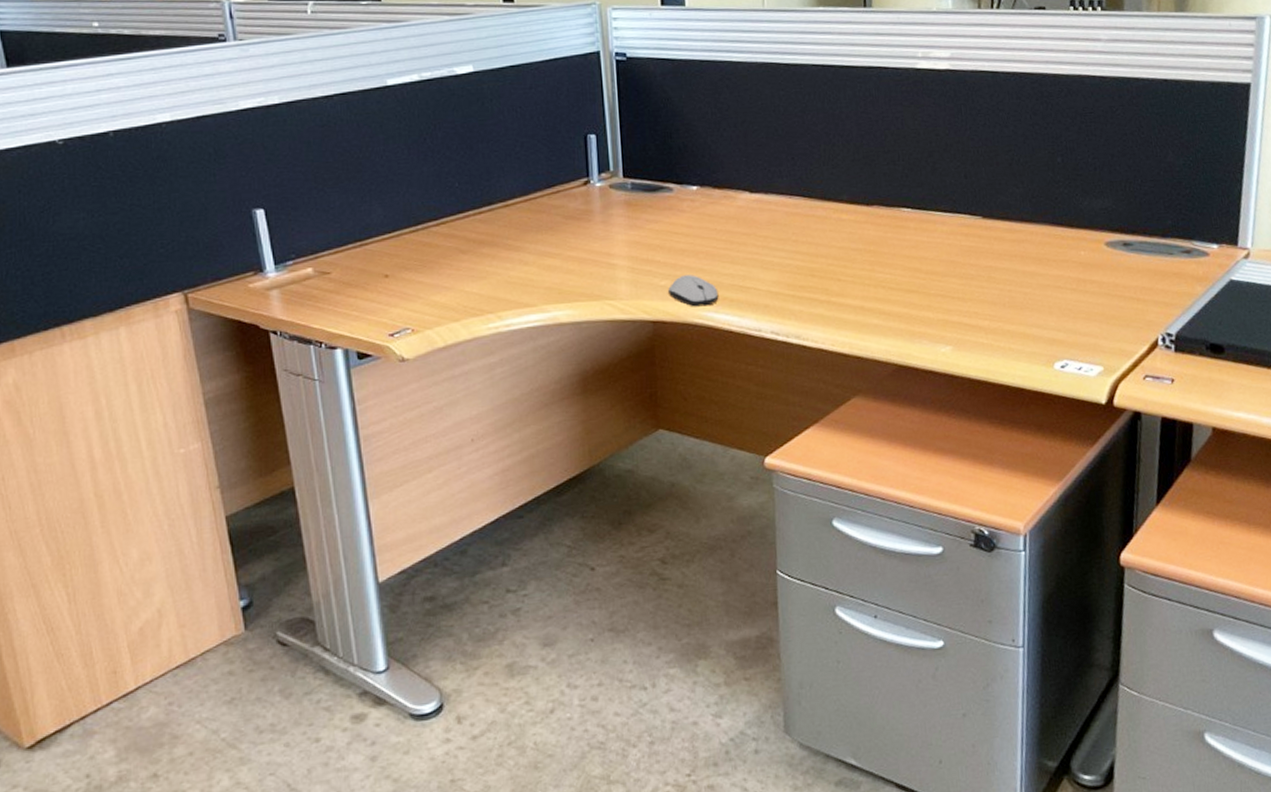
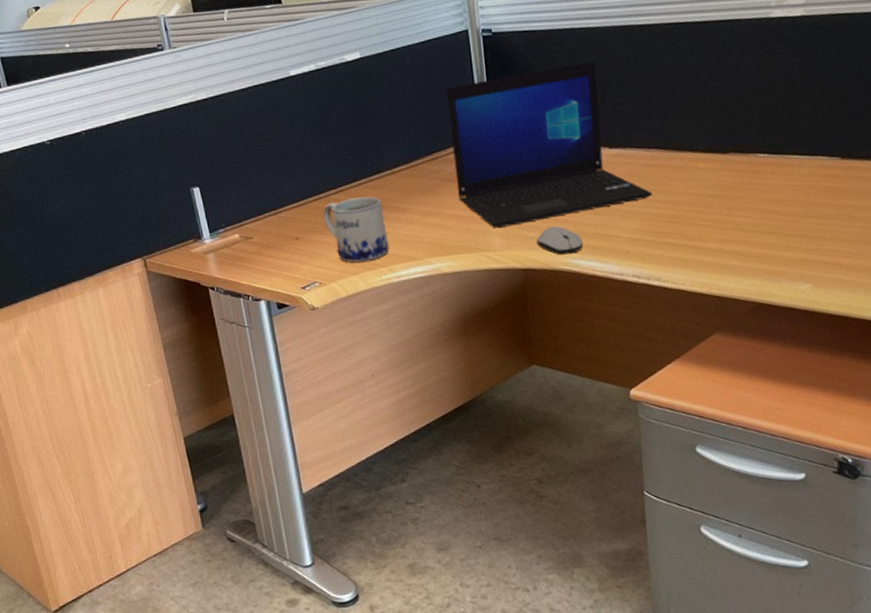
mug: none [419,231,499,307] -> present [323,196,389,263]
laptop: none [572,98,794,275] -> present [445,61,652,229]

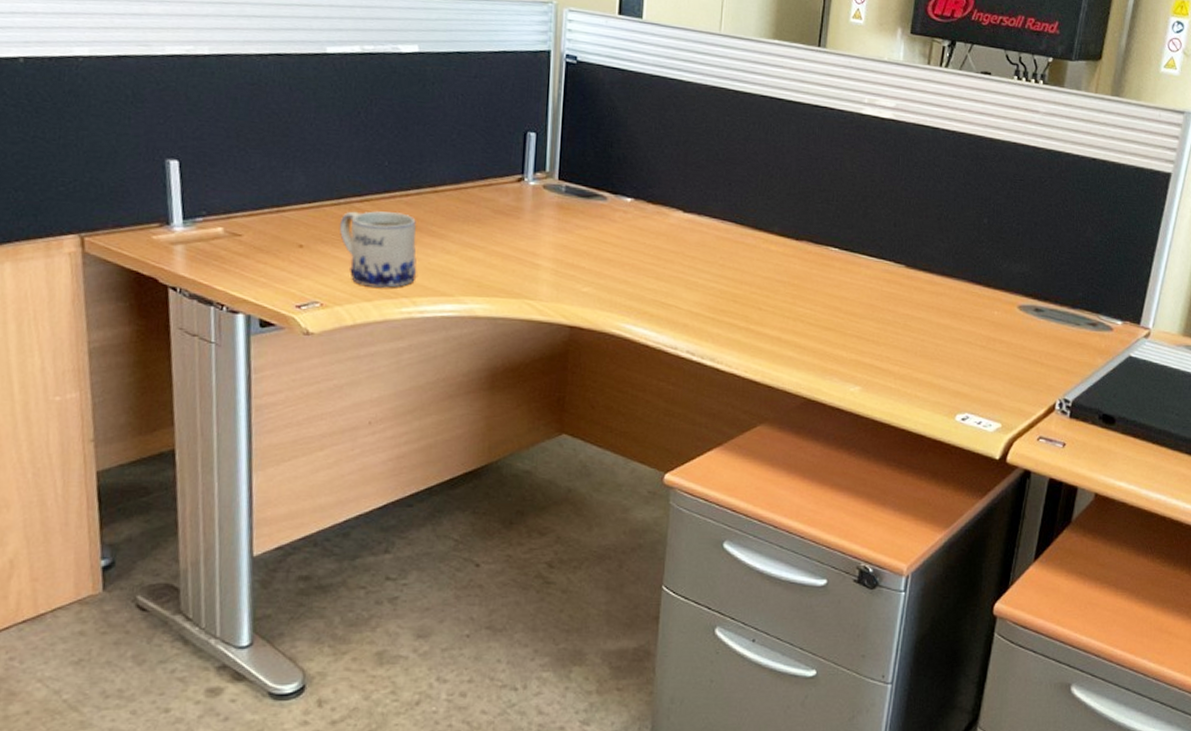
laptop: present [445,61,652,229] -> none [508,109,720,277]
computer mouse: present [536,226,583,255] -> none [589,284,640,318]

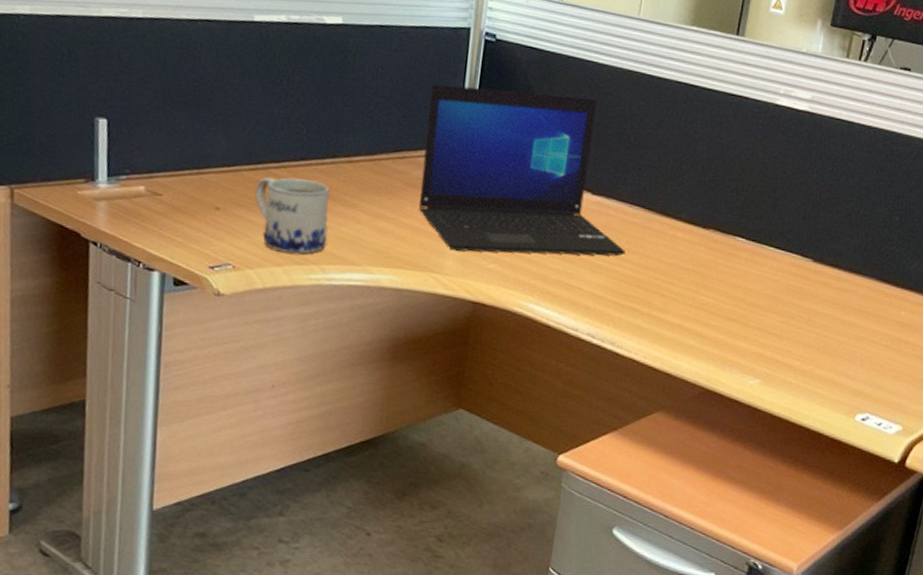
laptop: none [508,109,720,277] -> present [419,83,625,257]

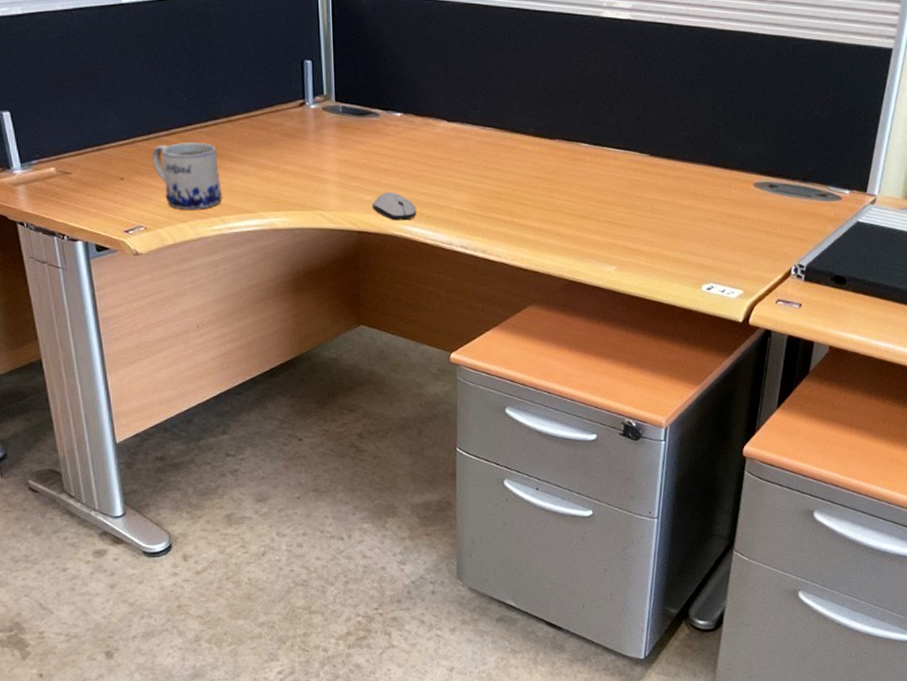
laptop: present [419,83,625,257] -> none [290,34,484,189]
computer mouse: none [494,262,543,297] -> present [372,192,417,221]

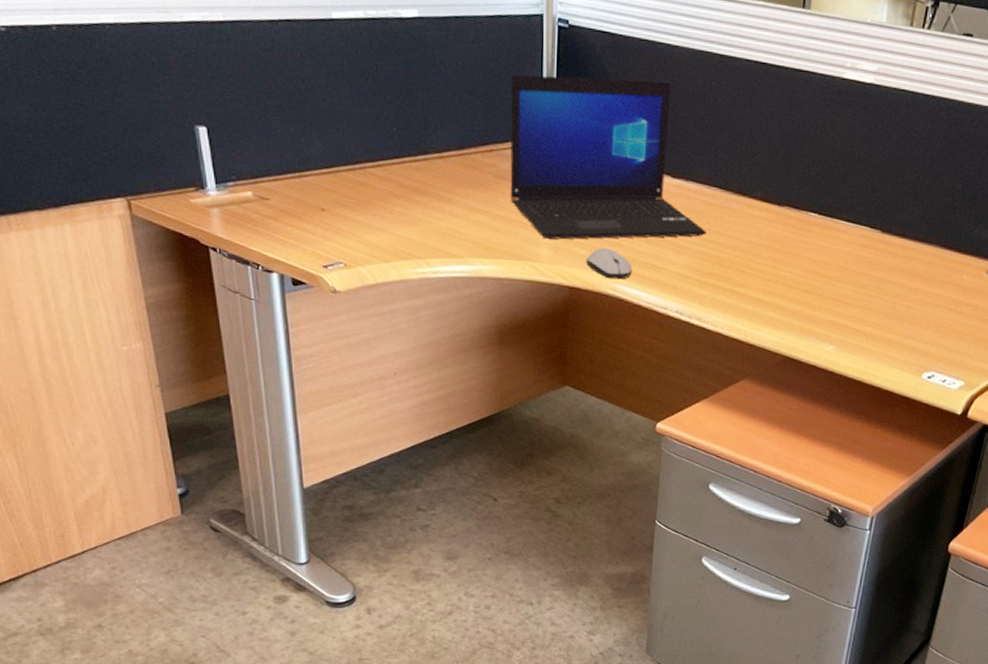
mug: present [152,142,223,210] -> none [356,176,429,250]
laptop: none [290,34,484,189] -> present [510,74,706,240]

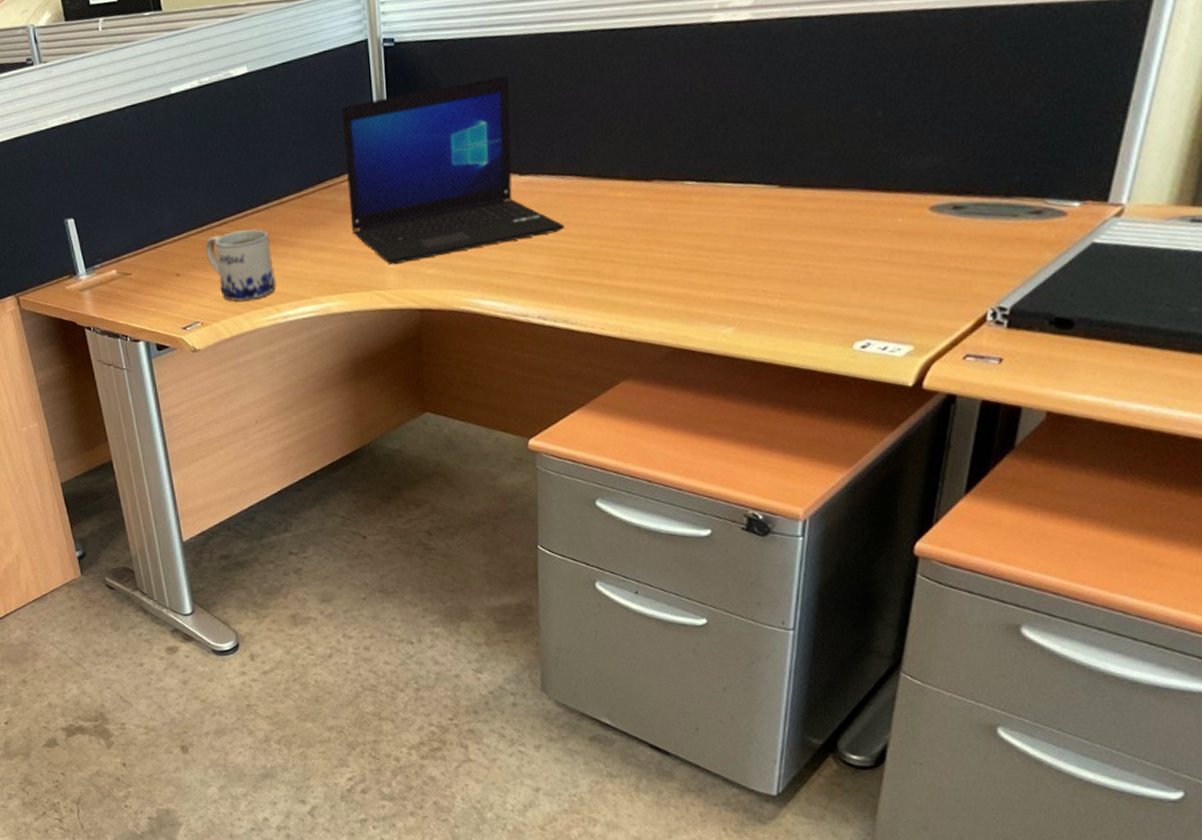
mug: none [356,176,429,250] -> present [205,229,276,302]
computer mouse: present [586,247,632,280] -> none [435,262,486,294]

